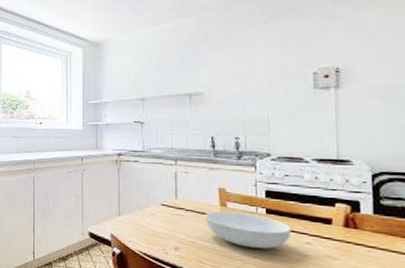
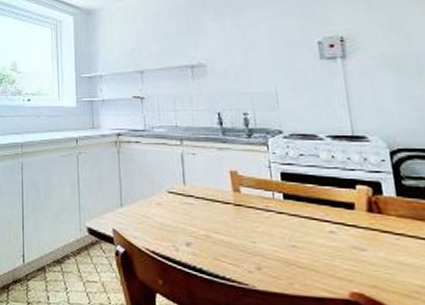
serving bowl: present [205,211,292,249] -> none [217,198,314,241]

